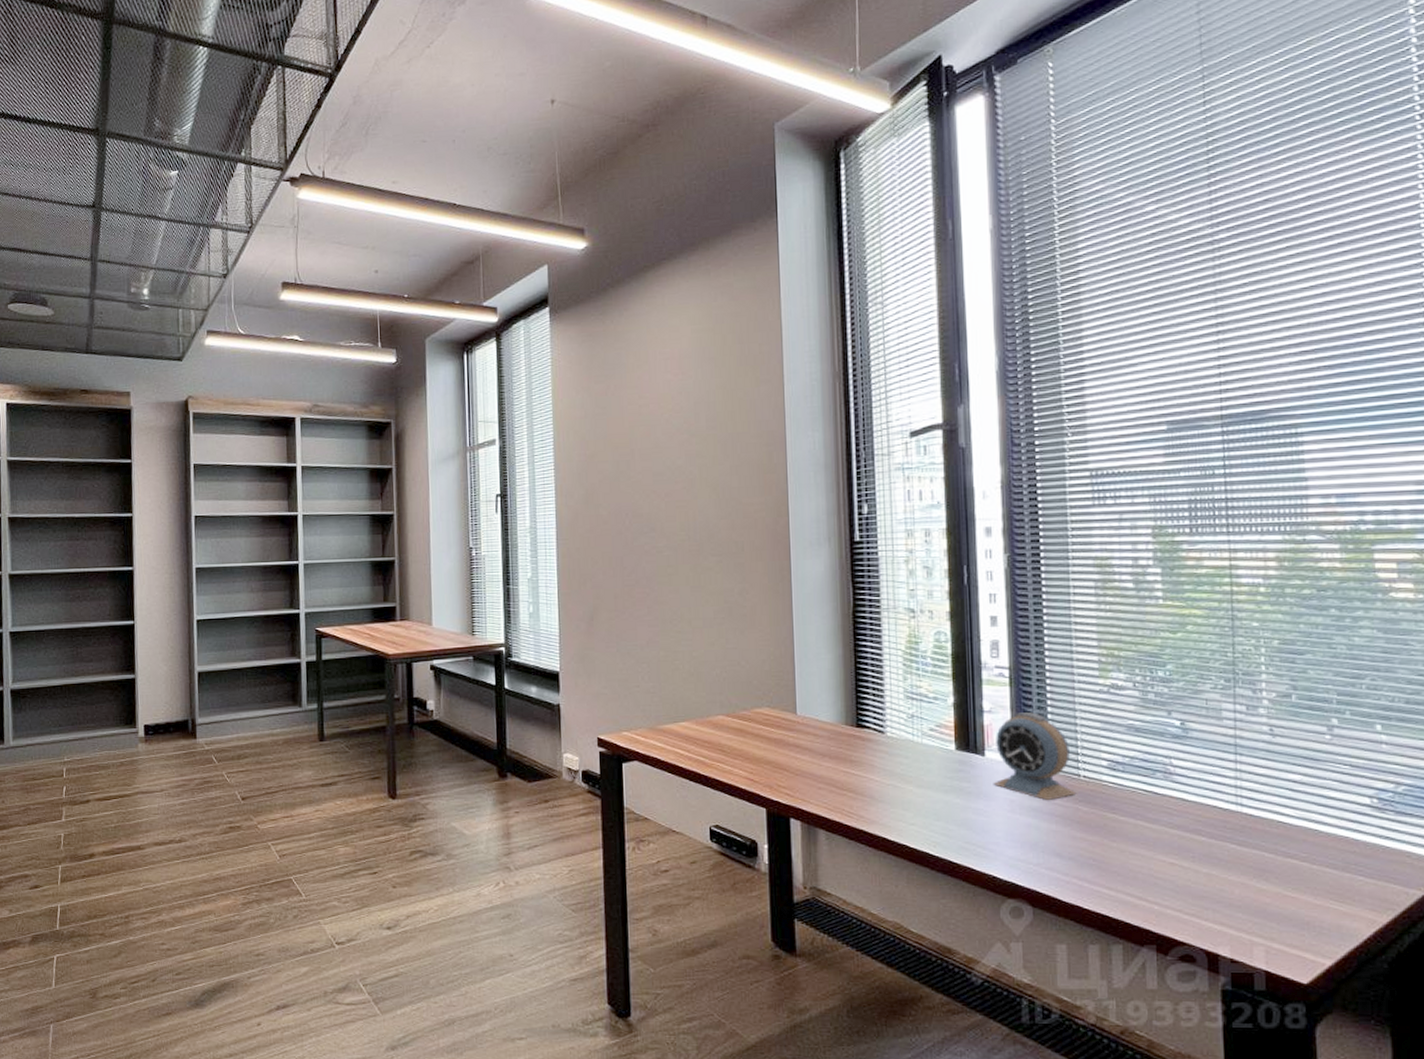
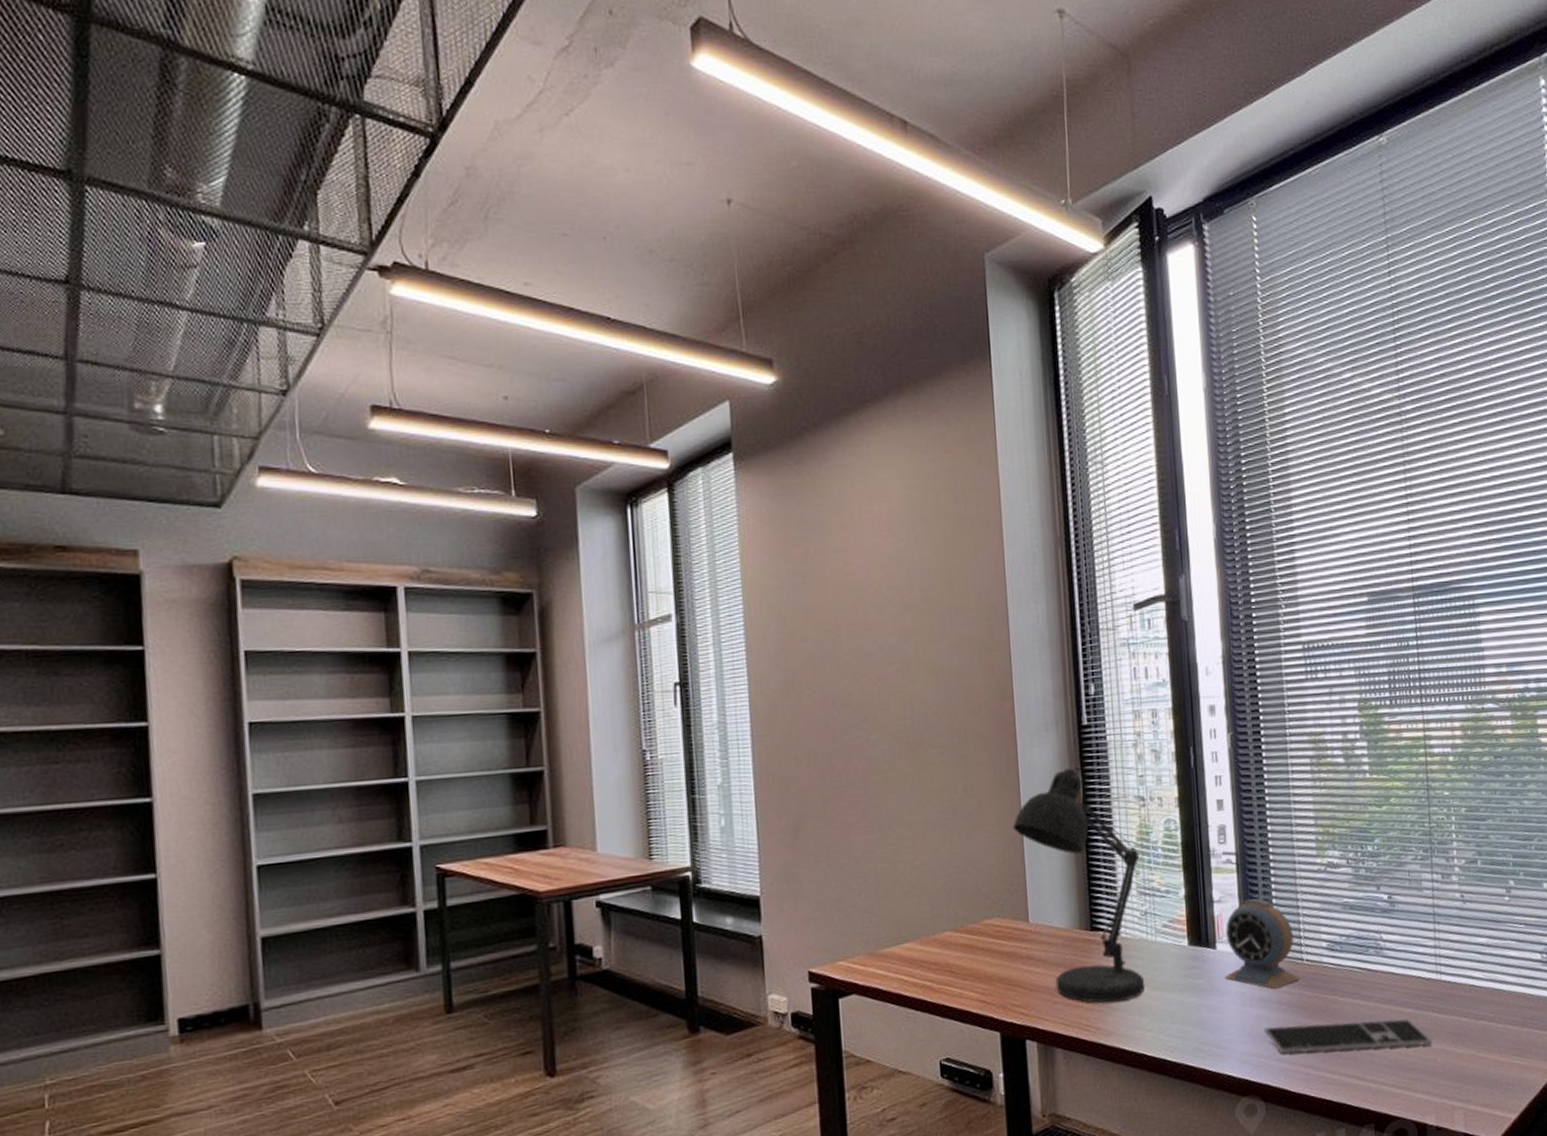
desk lamp: none [784,579,910,794] -> present [1012,767,1145,1003]
keyboard: none [1033,836,1230,877] -> present [1263,1018,1433,1054]

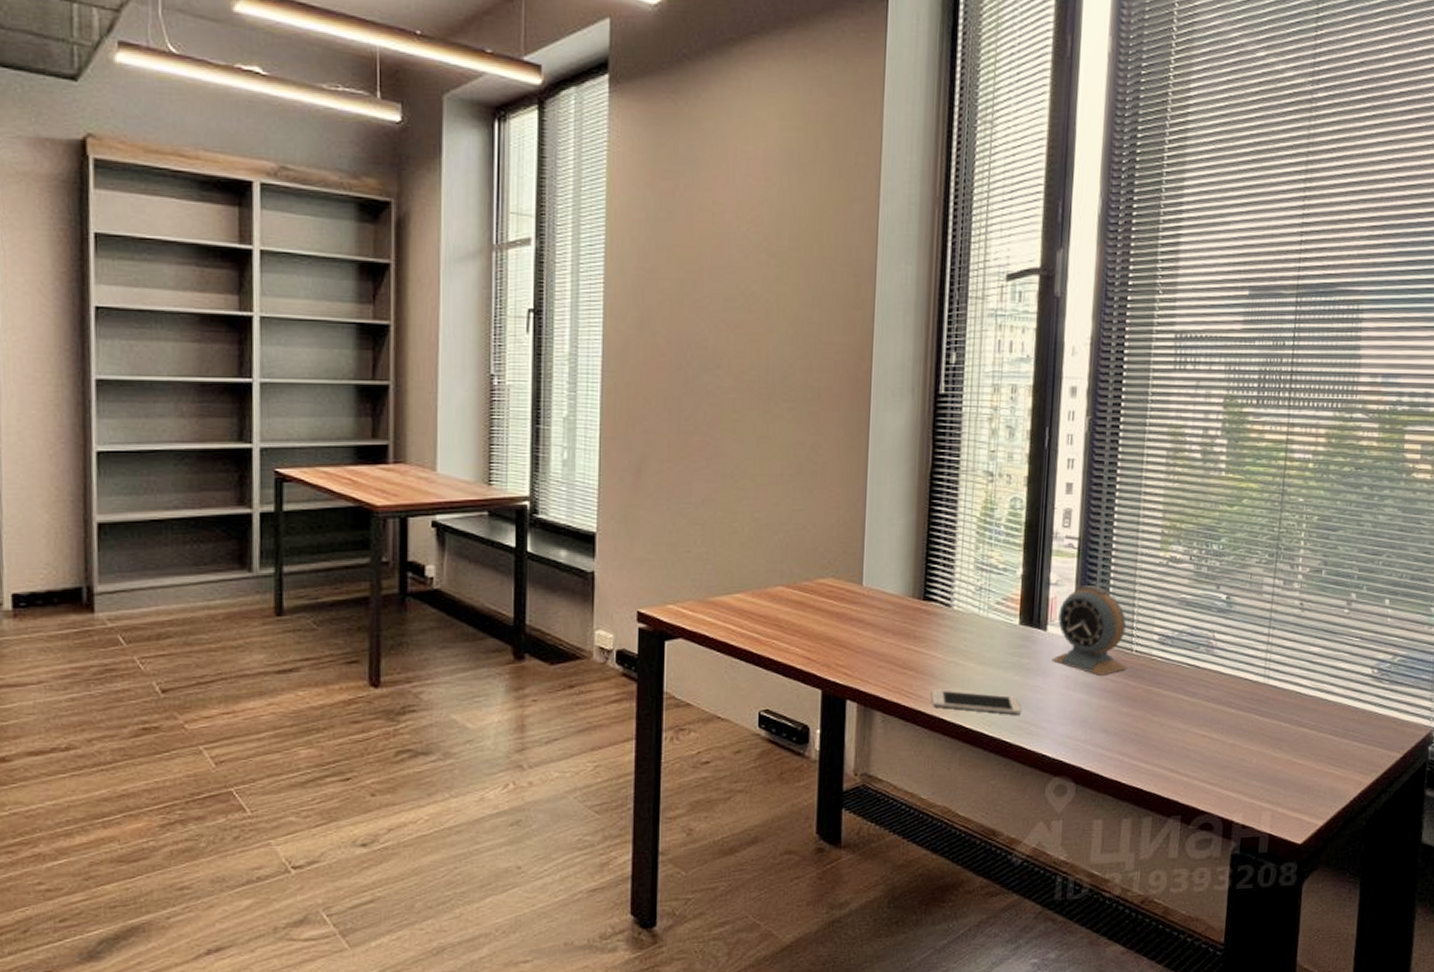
desk lamp: present [1012,767,1145,1003] -> none [856,436,982,673]
cell phone: none [1109,1018,1202,1038] -> present [931,690,1022,715]
keyboard: present [1263,1018,1433,1054] -> none [1083,712,1251,747]

